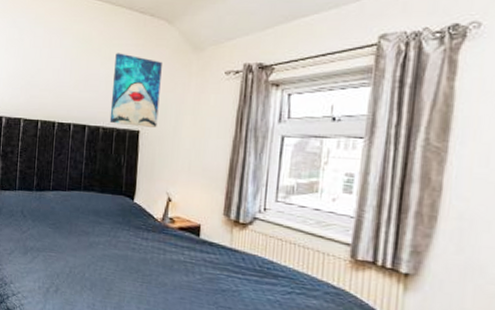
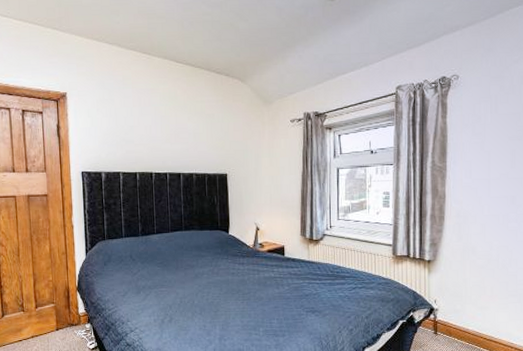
wall art: present [109,53,162,128] -> none [200,108,241,171]

